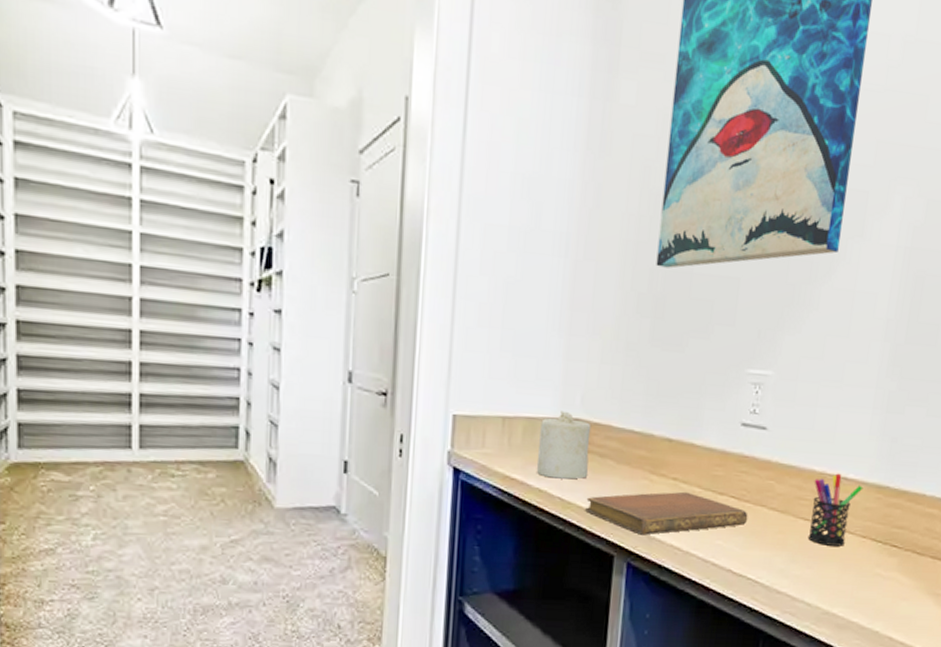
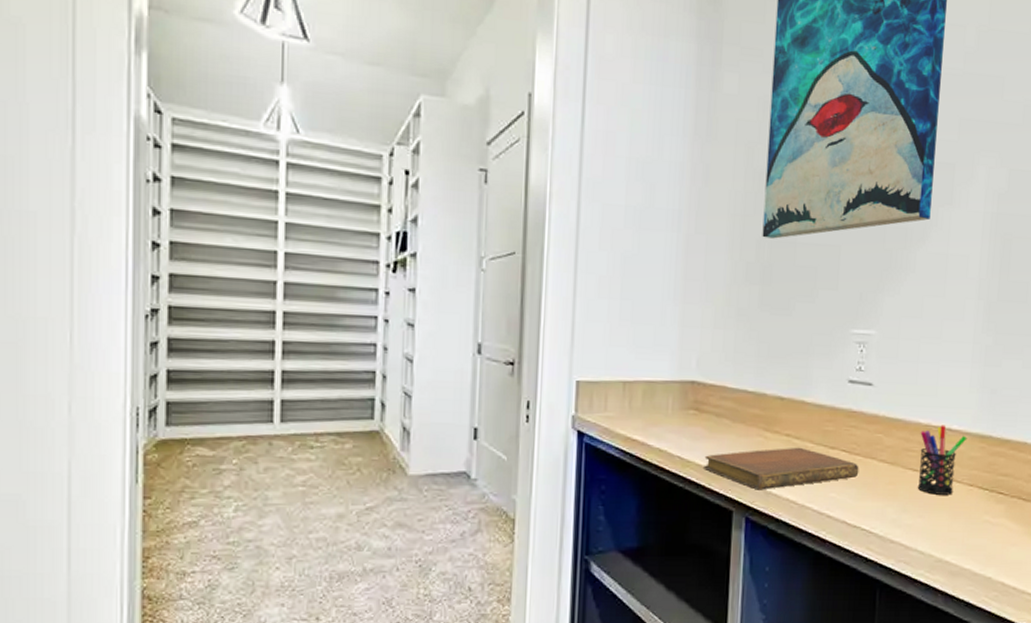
candle: present [536,410,592,480] -> none [656,374,707,439]

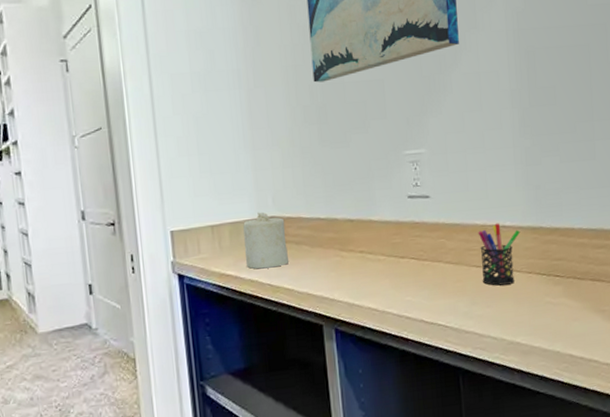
candle: none [656,374,707,439] -> present [243,212,290,269]
notebook: present [704,447,859,490] -> none [291,260,429,304]

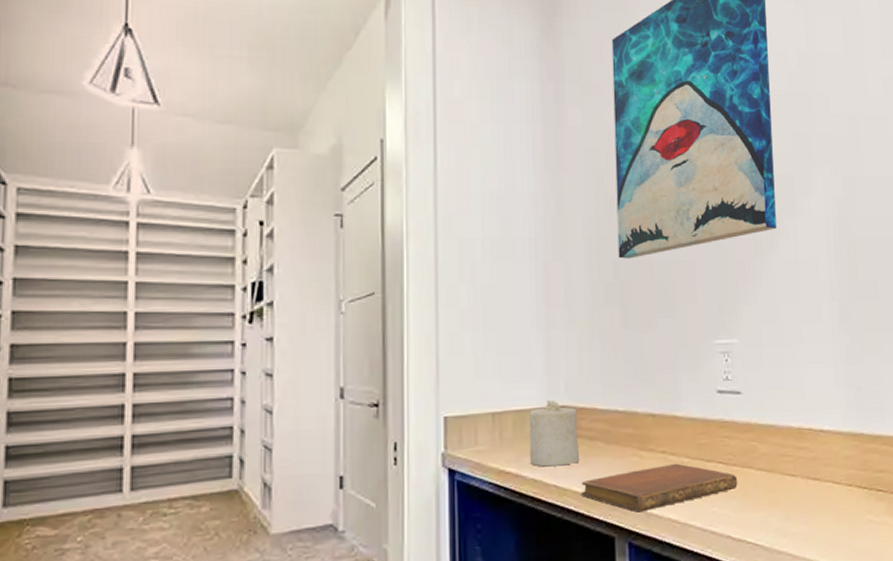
notebook: none [291,260,429,304] -> present [581,463,738,513]
pen holder: present [478,223,521,286] -> none [793,426,840,499]

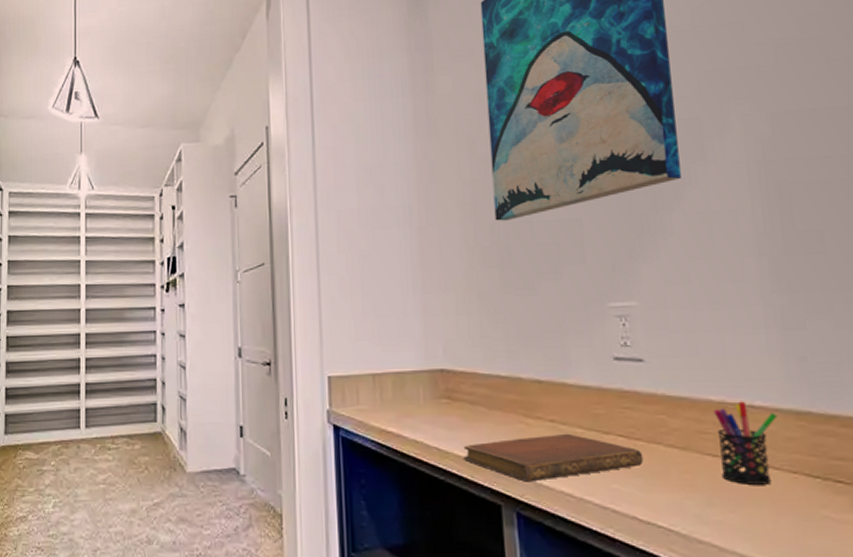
candle: present [529,400,580,467] -> none [408,363,462,429]
pen holder: none [793,426,840,499] -> present [713,401,778,485]

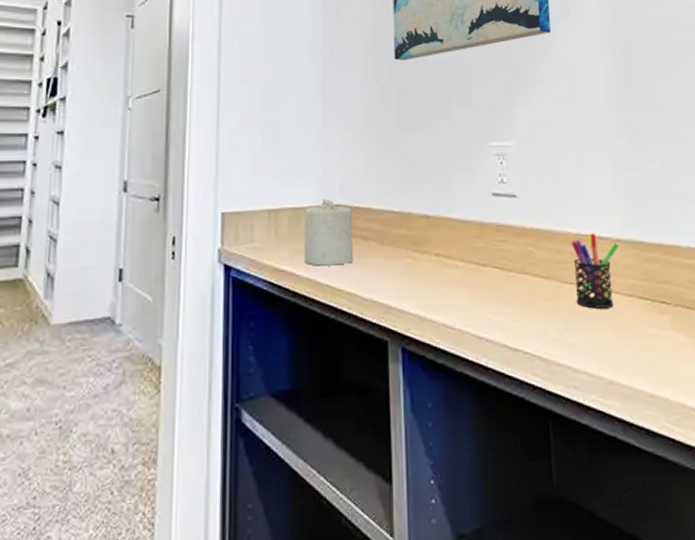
candle: none [408,363,462,429] -> present [303,198,354,266]
notebook: present [463,433,644,482] -> none [354,266,514,316]

